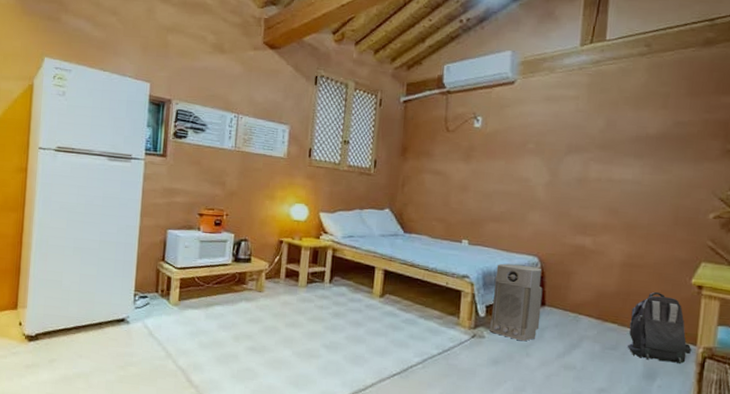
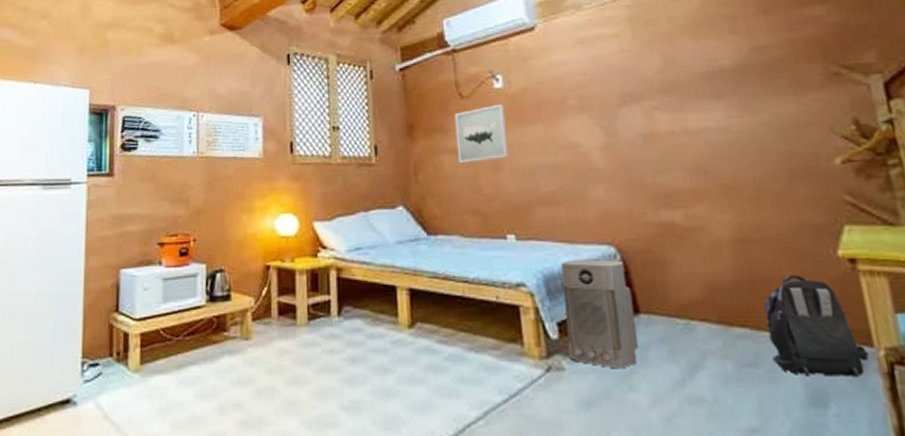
wall art: none [436,140,479,183] -> present [454,103,509,164]

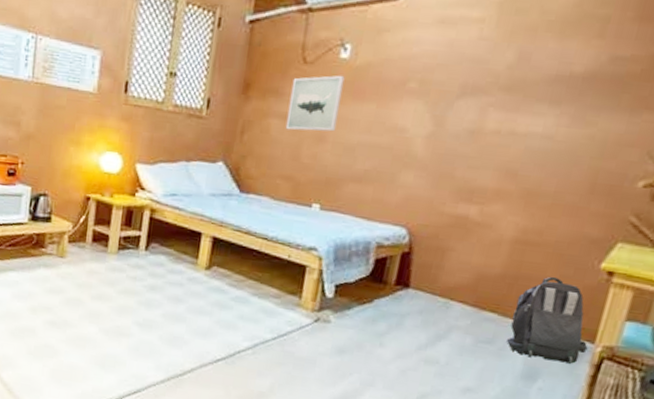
air purifier: present [560,259,639,369] -> none [337,234,410,329]

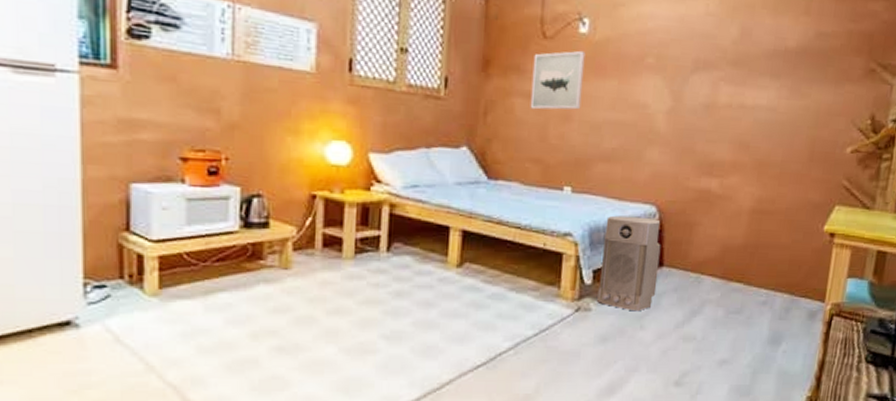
air purifier: none [337,234,410,329] -> present [597,215,661,312]
backpack: present [507,276,588,365] -> none [753,242,820,325]

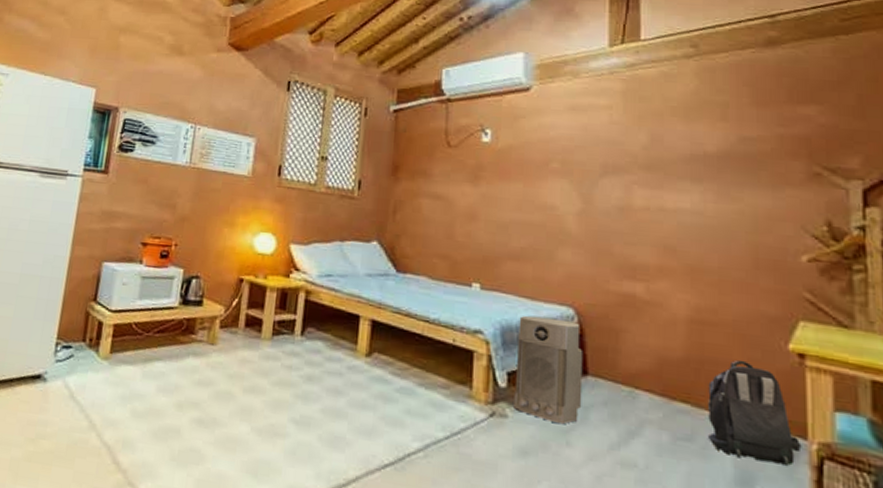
wall art: present [530,50,586,110] -> none [436,157,489,210]
backpack: none [753,242,820,325] -> present [708,360,802,467]

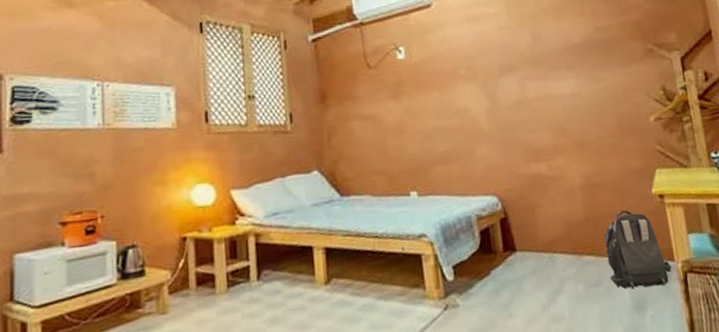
air purifier: present [514,315,583,425] -> none [454,208,516,300]

